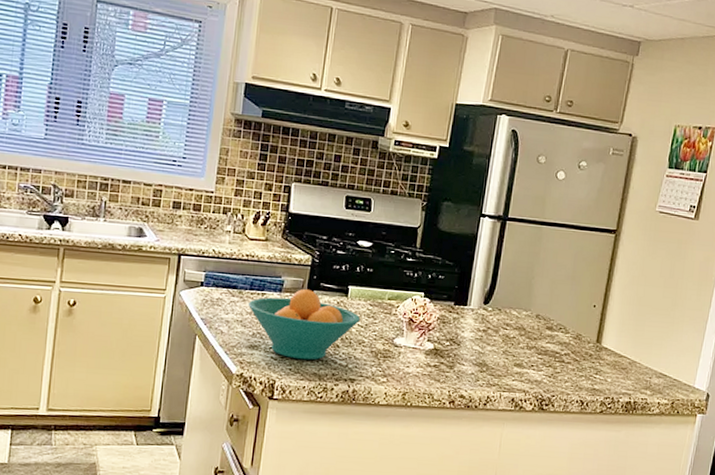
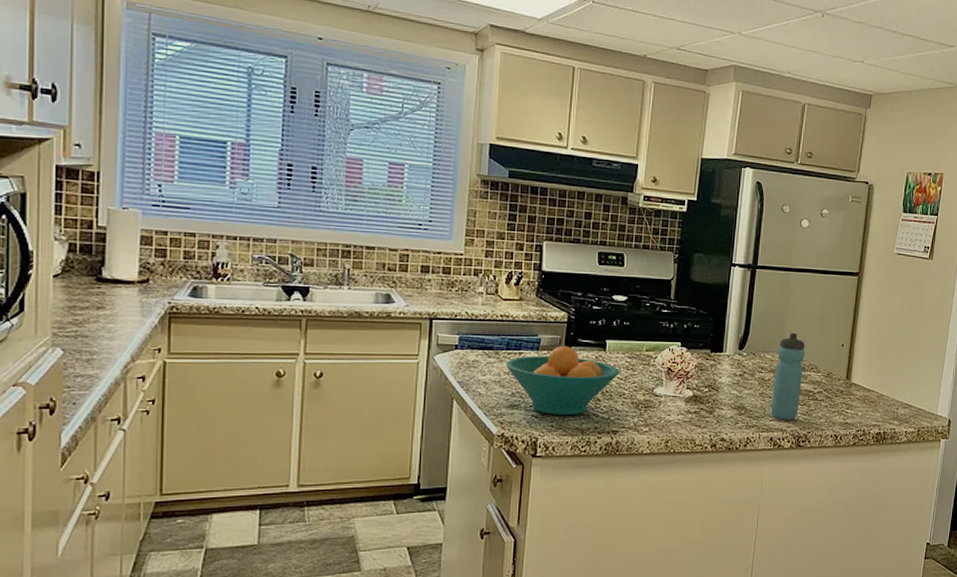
water bottle: none [513,289,555,382] -> present [770,332,806,420]

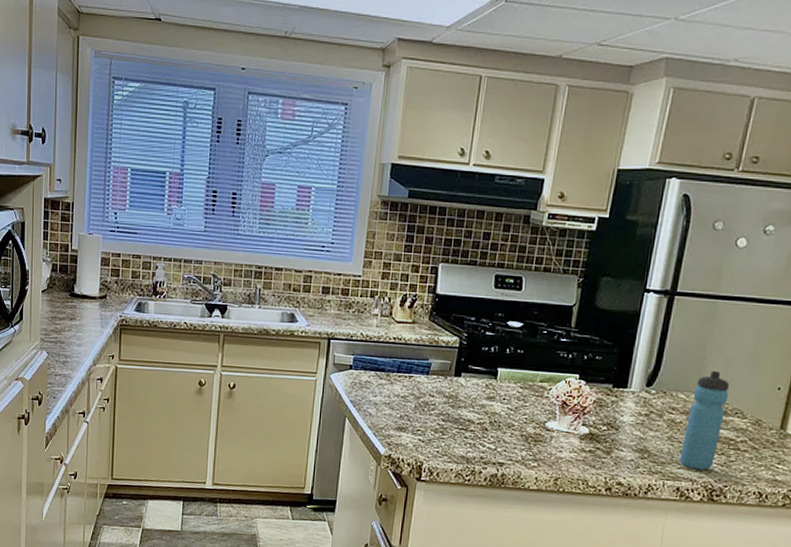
fruit bowl: present [505,346,620,416] -> none [395,372,511,443]

